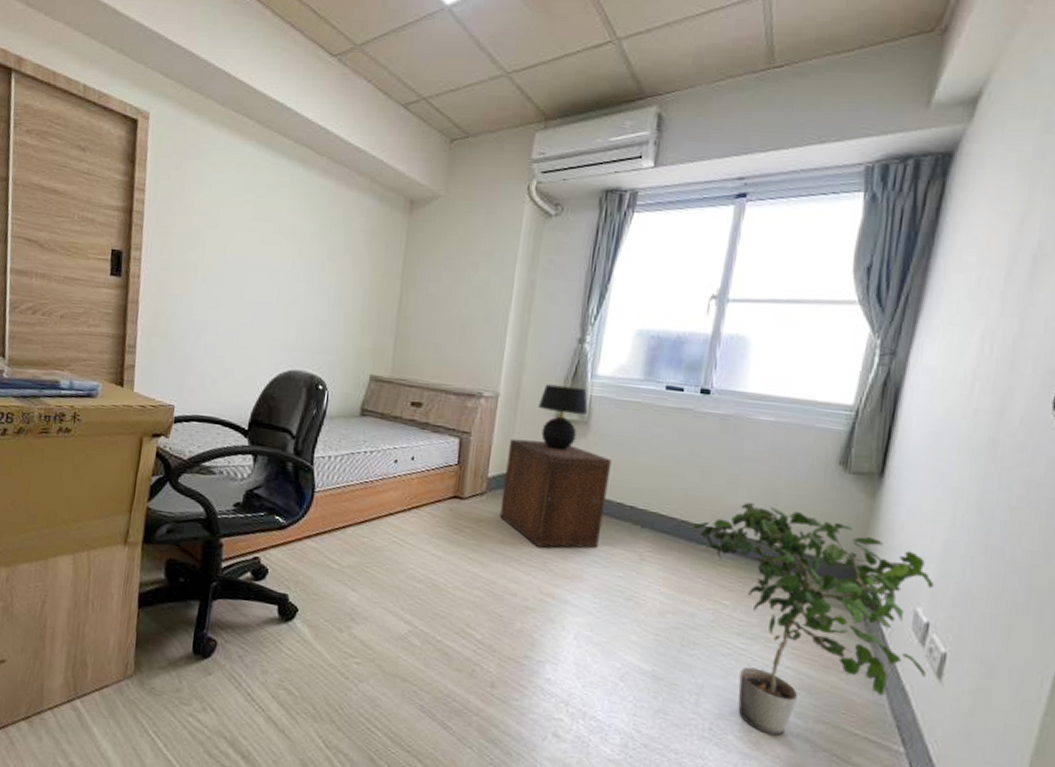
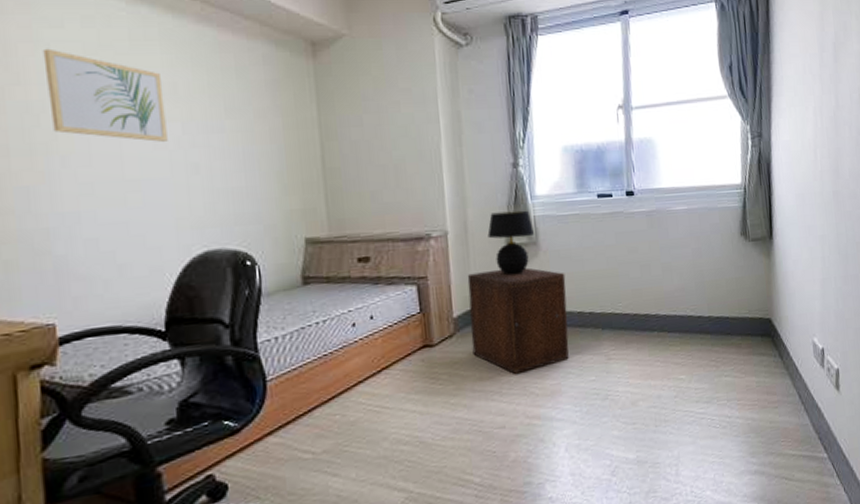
wall art: none [202,188,285,273] -> present [42,48,168,142]
potted plant: present [692,502,935,736] -> none [643,283,829,480]

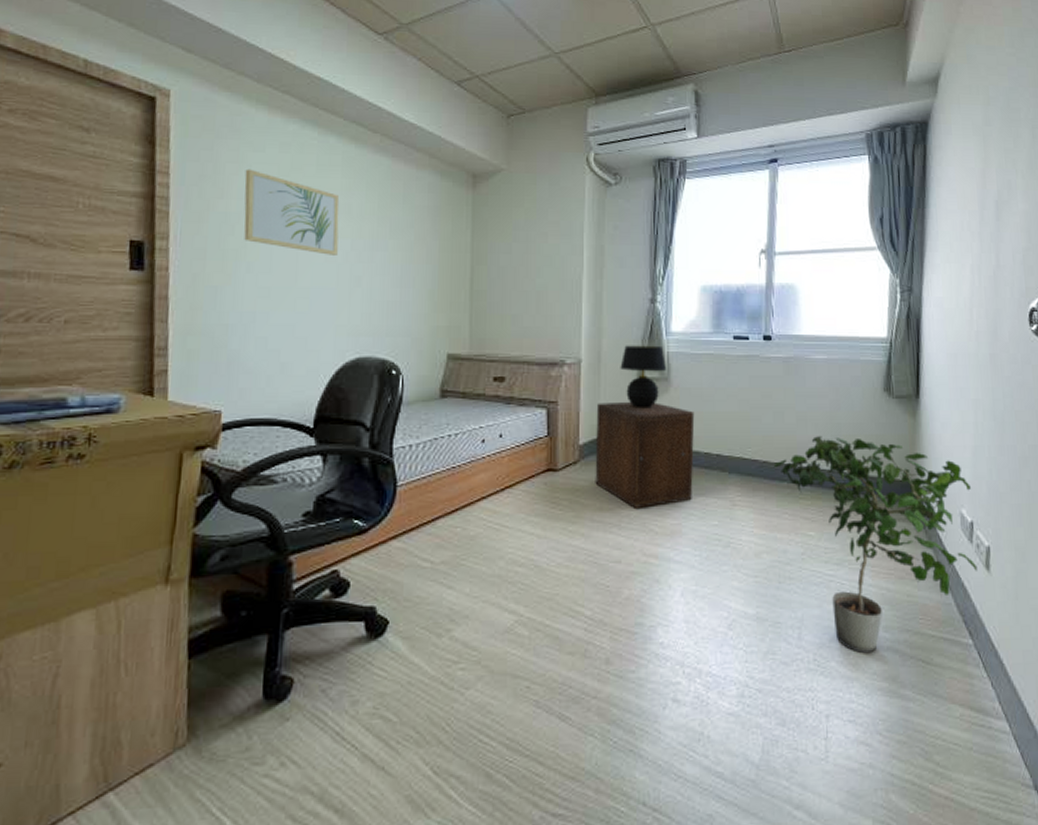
potted plant: none [643,283,829,480] -> present [773,436,978,654]

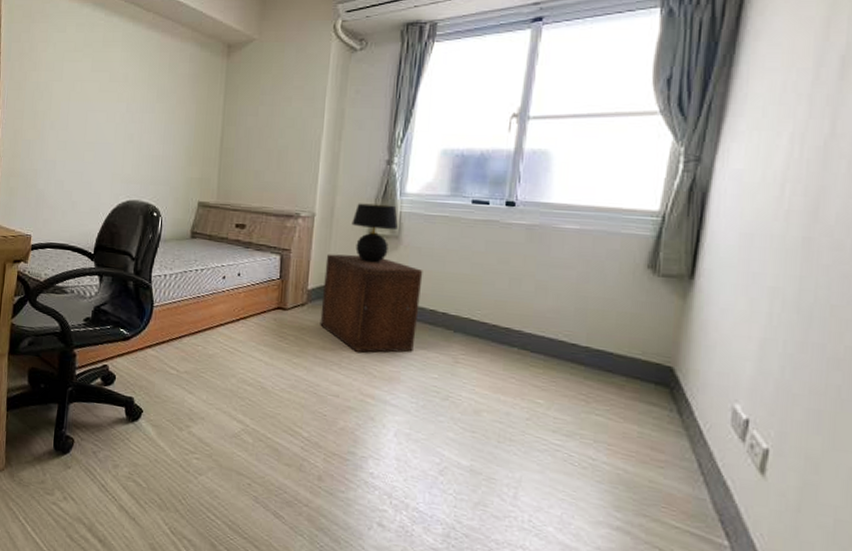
wall art: present [244,169,339,255] -> none [49,46,119,116]
potted plant: present [773,436,978,654] -> none [504,307,753,528]

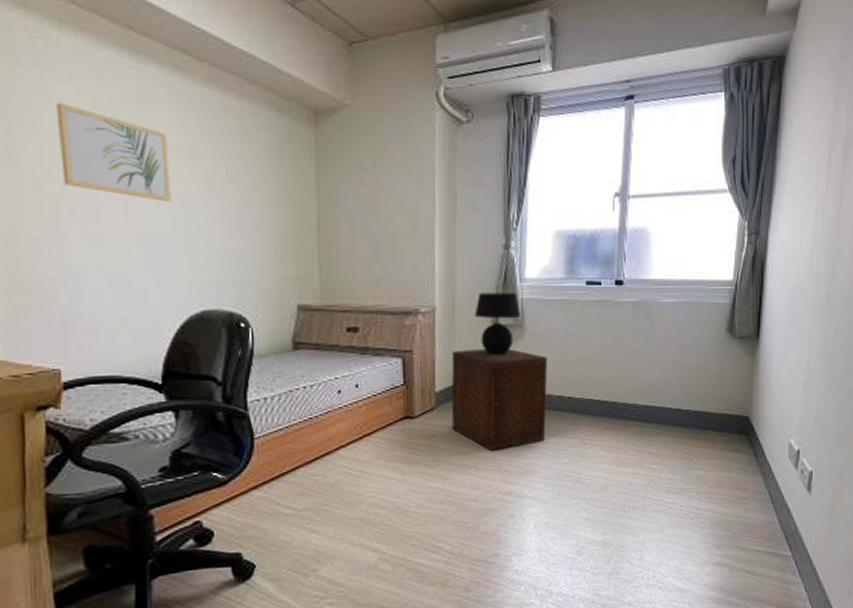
wall art: none [49,46,119,116] -> present [55,102,171,201]

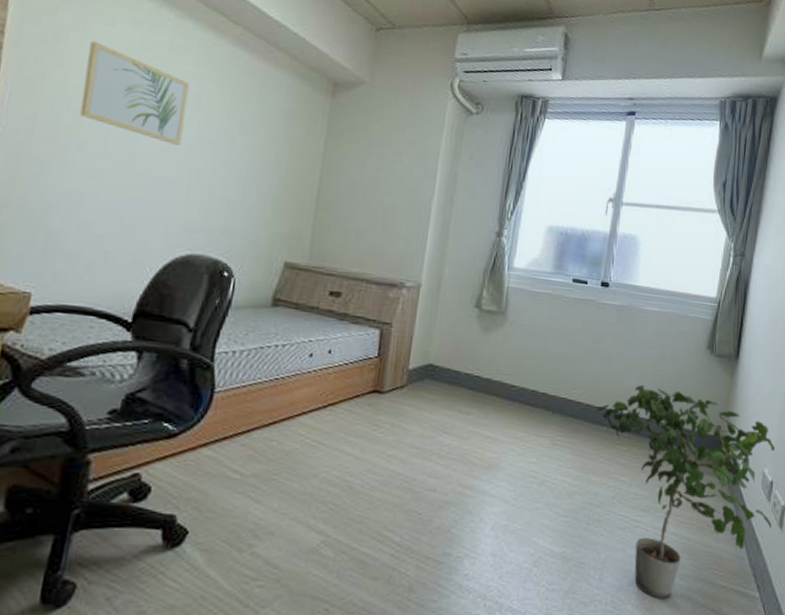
nightstand: present [451,348,548,451] -> none [420,329,527,439]
table lamp: present [474,292,520,355] -> none [459,275,505,341]
potted plant: none [622,377,801,569] -> present [596,385,776,600]

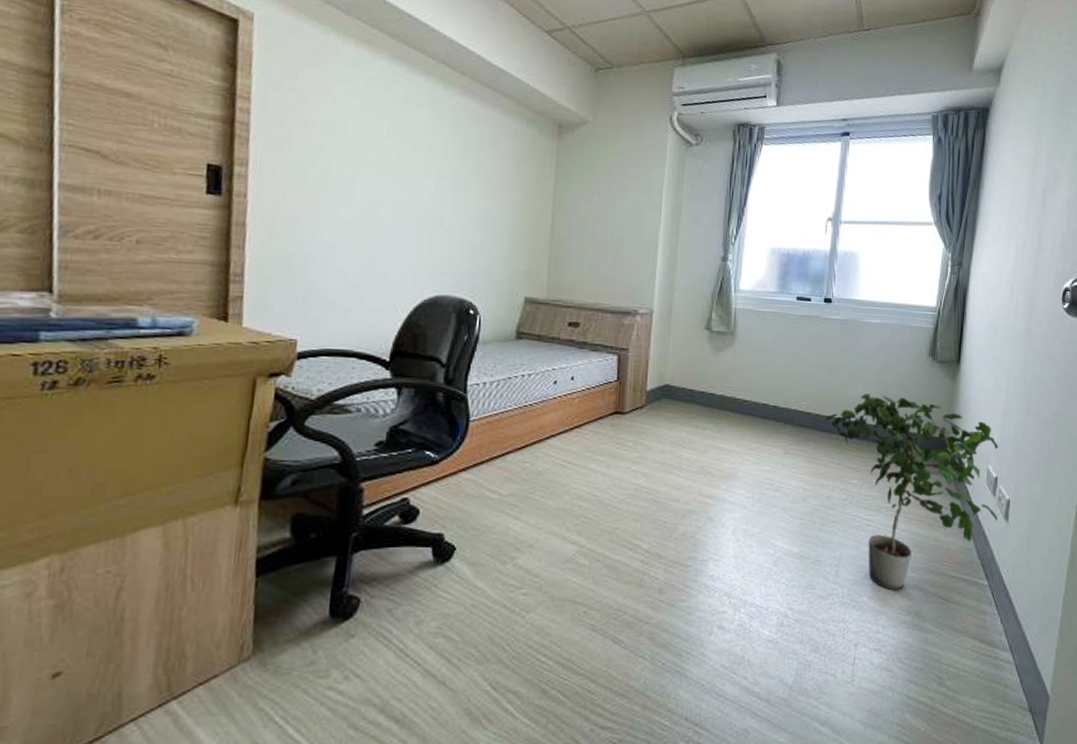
wall art: present [80,40,189,145] -> none [326,100,424,194]

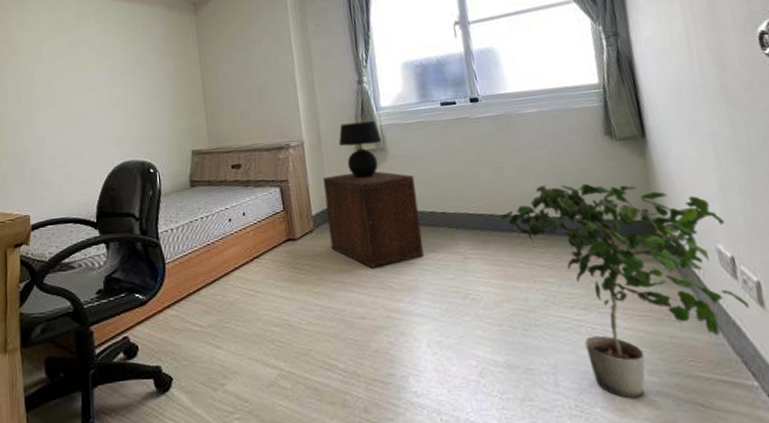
nightstand: none [659,352,756,452] -> present [322,171,424,268]
table lamp: none [689,299,733,360] -> present [338,120,381,178]

